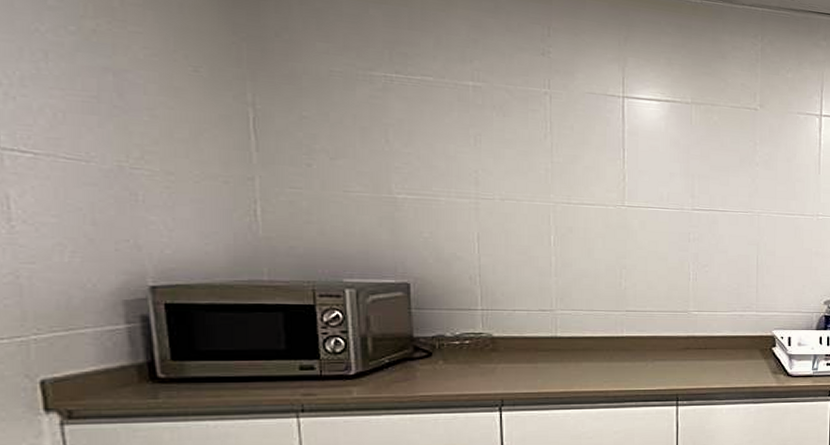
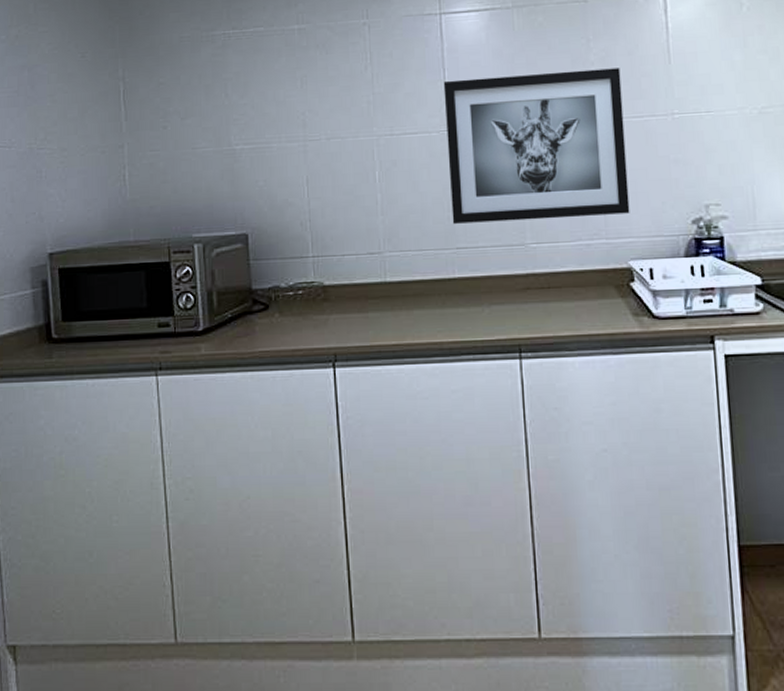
wall art: none [622,160,780,292] -> present [443,68,630,224]

